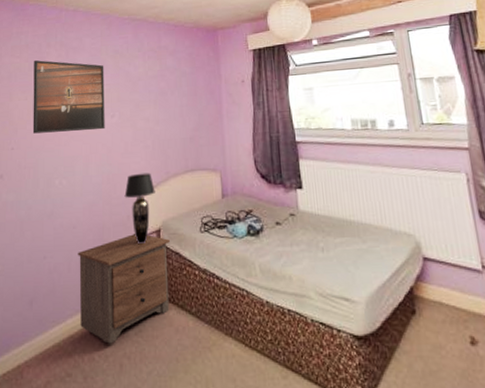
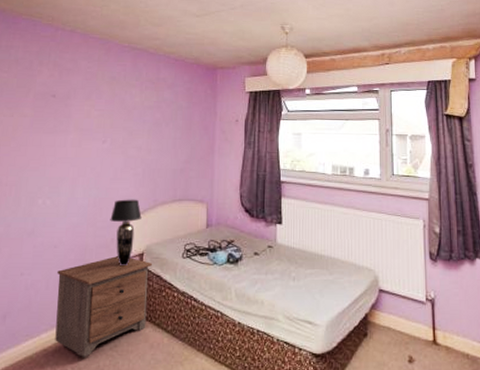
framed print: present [32,60,105,134] -> none [17,78,99,154]

